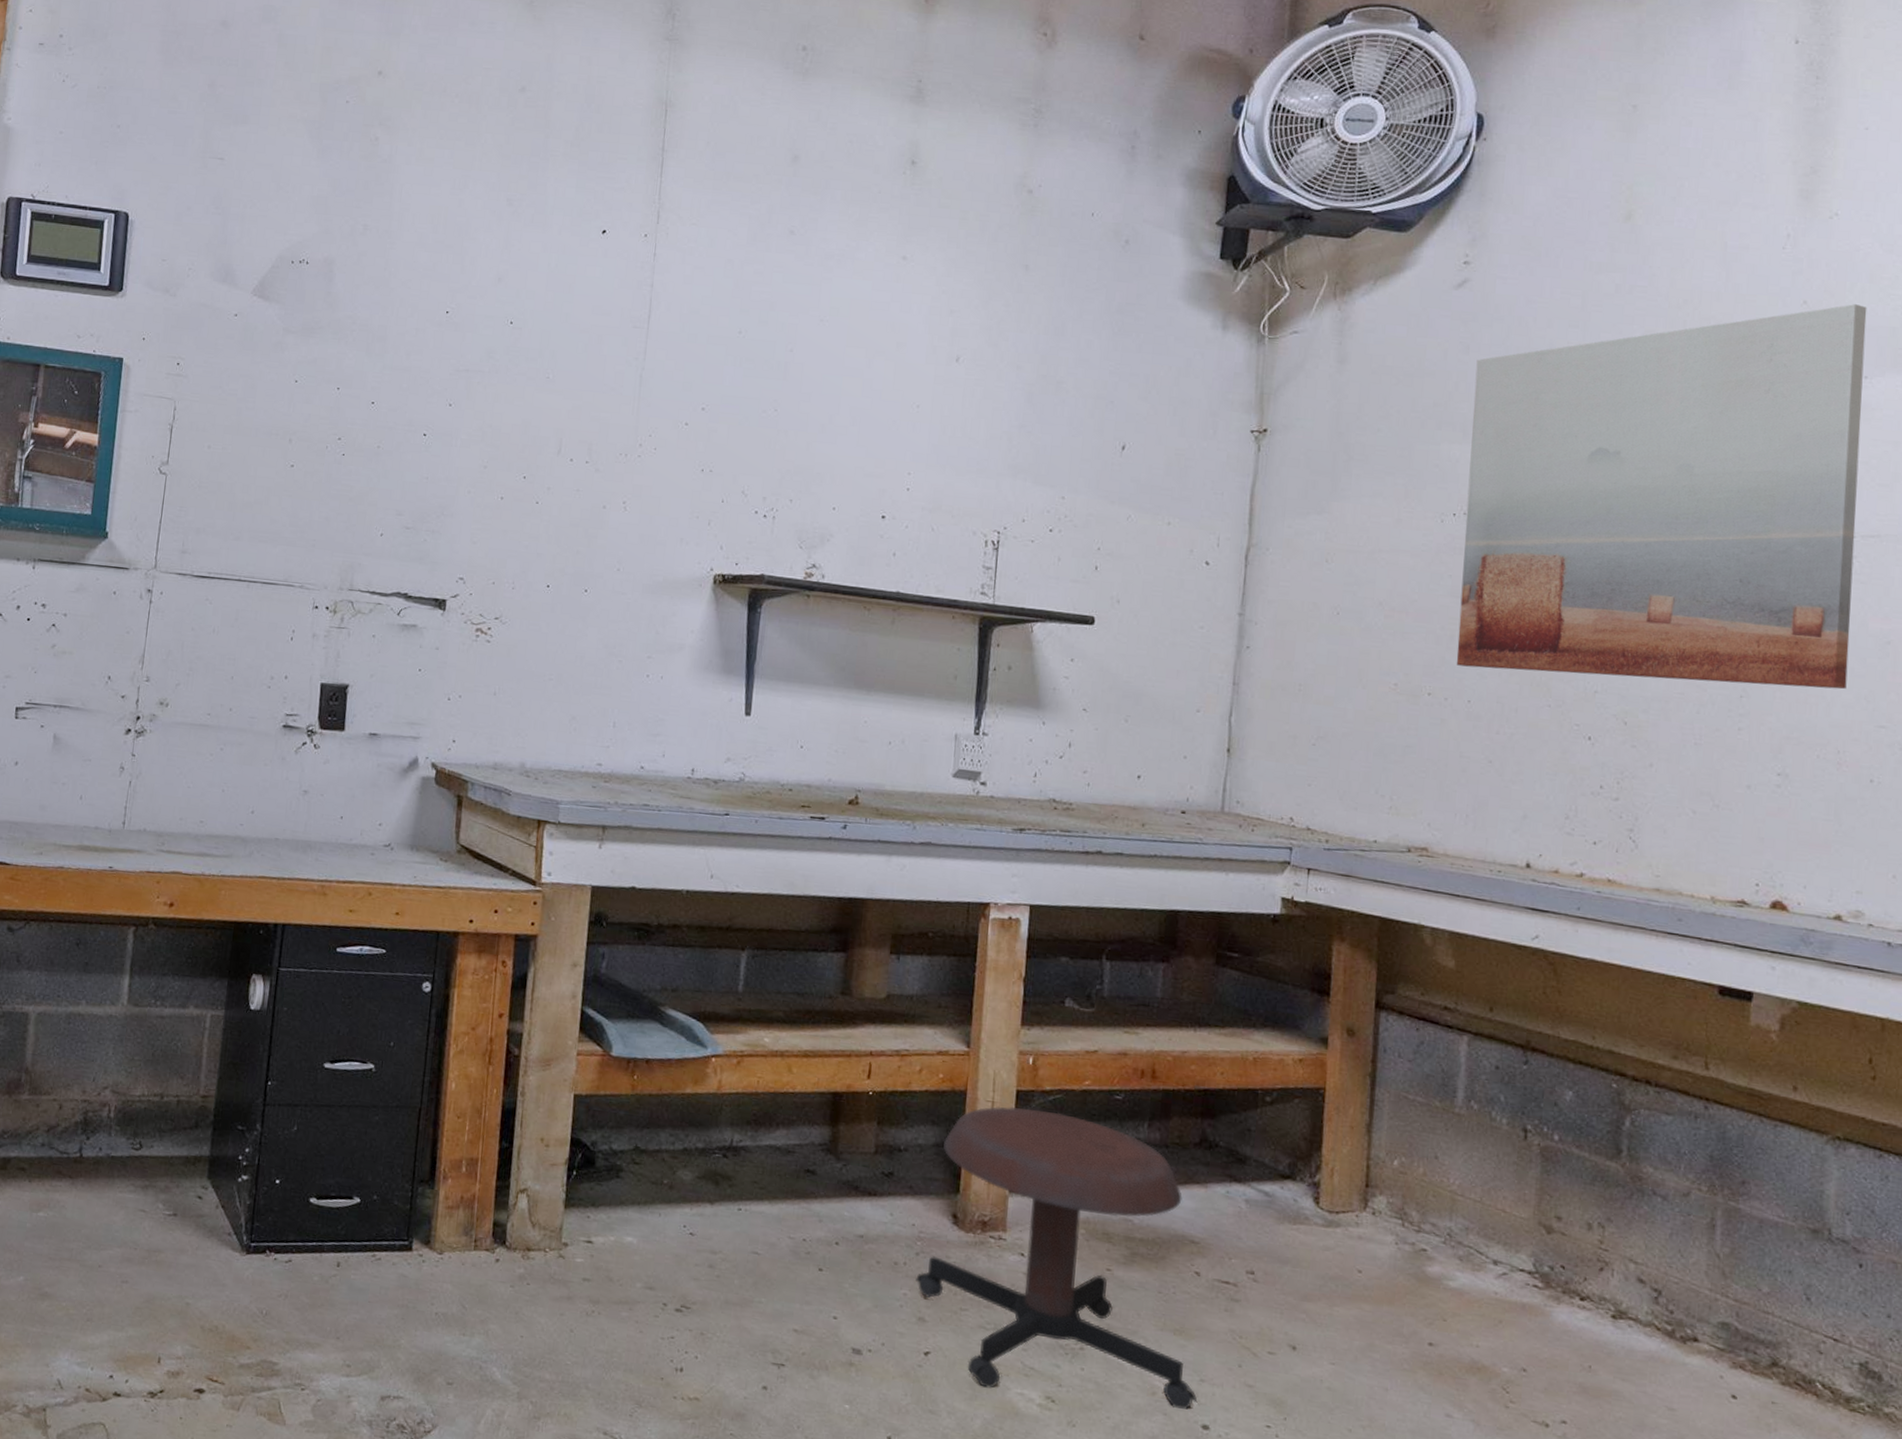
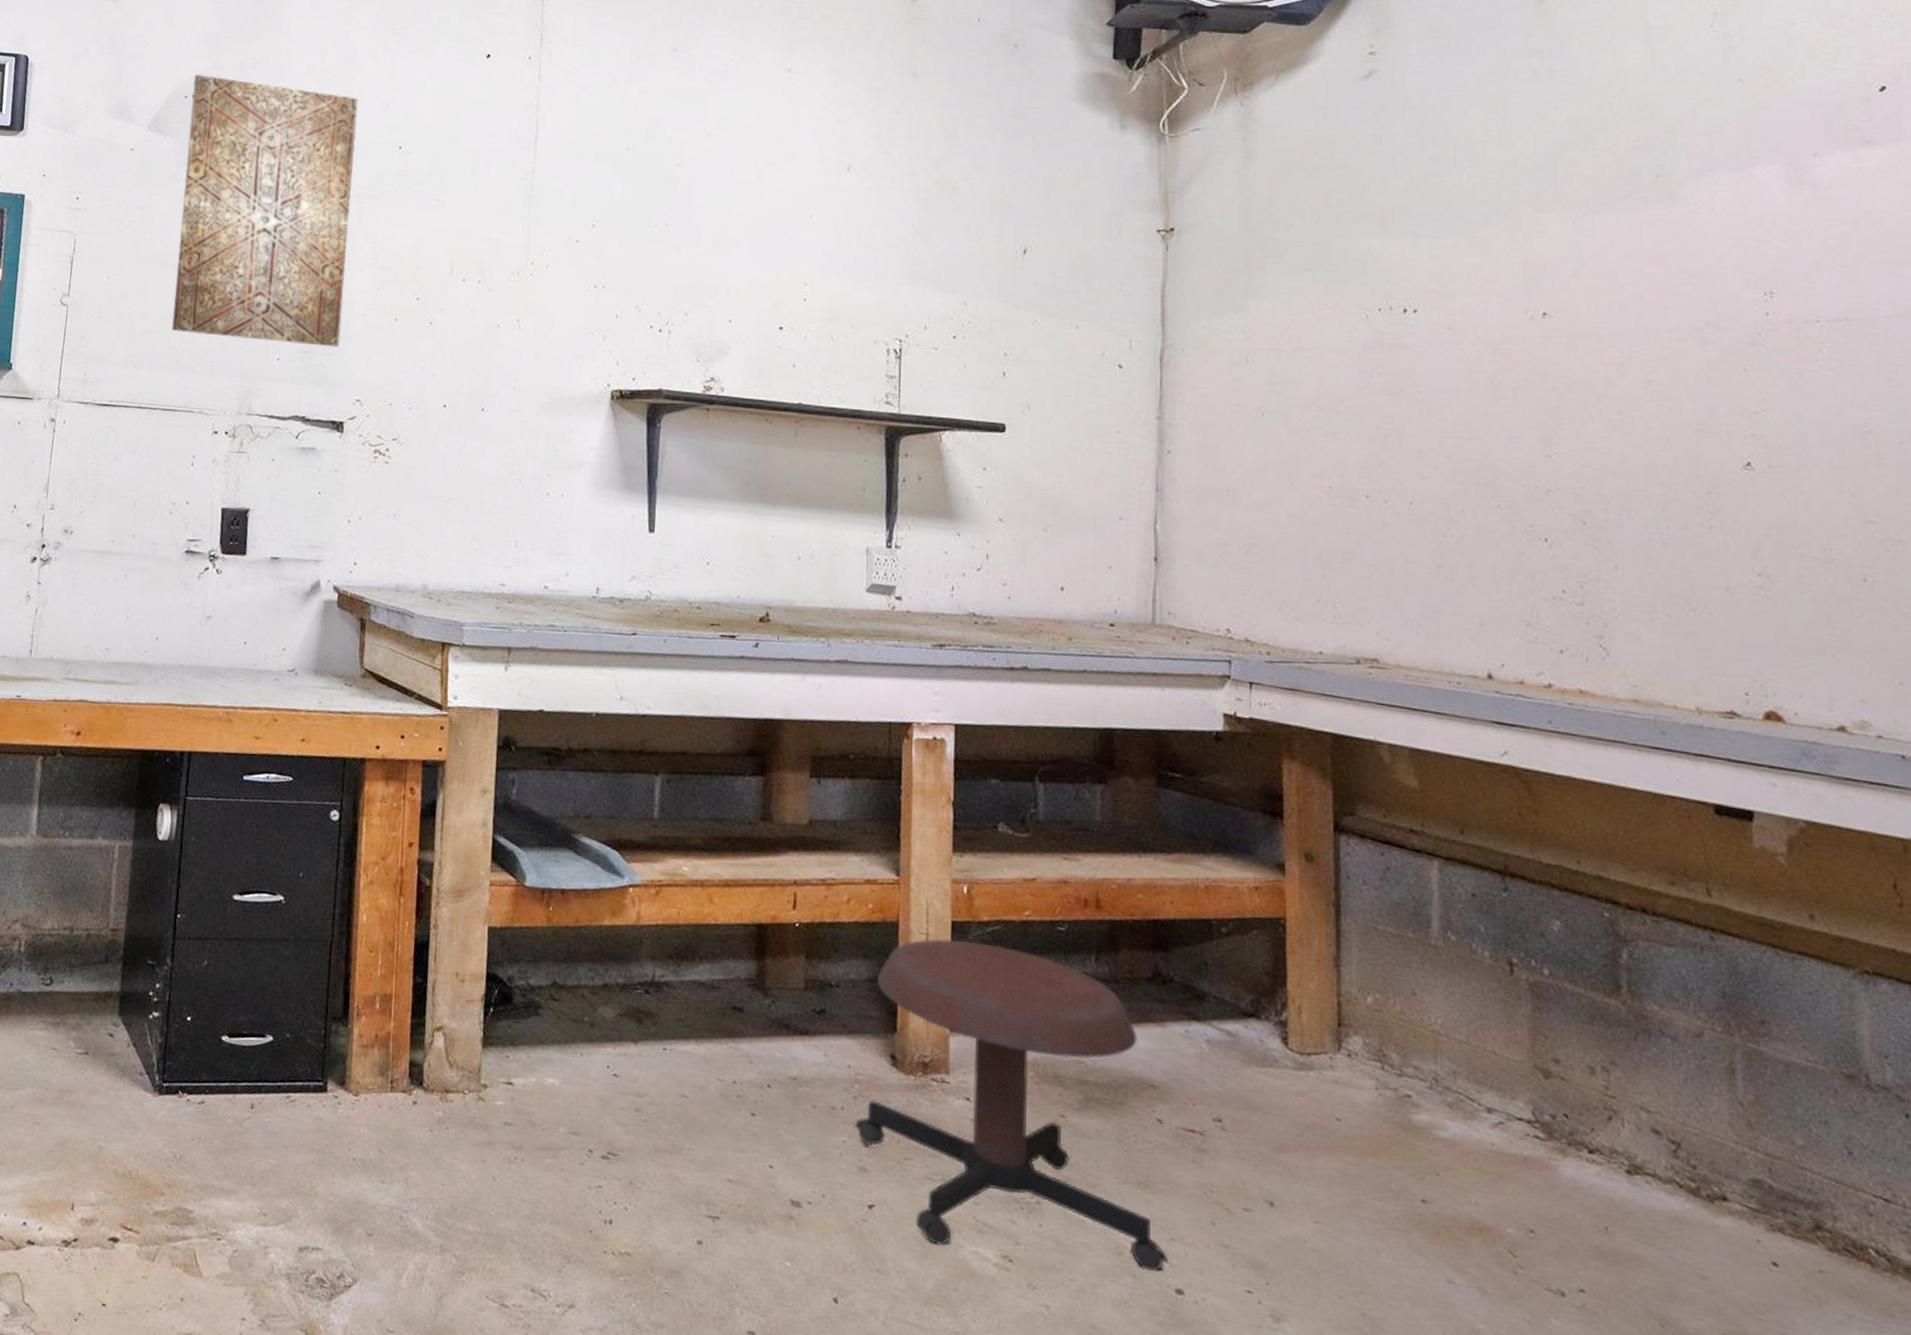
wall art: none [274,239,470,525] -> present [172,75,358,348]
wall art: present [1456,304,1867,690] -> none [1391,80,1826,483]

